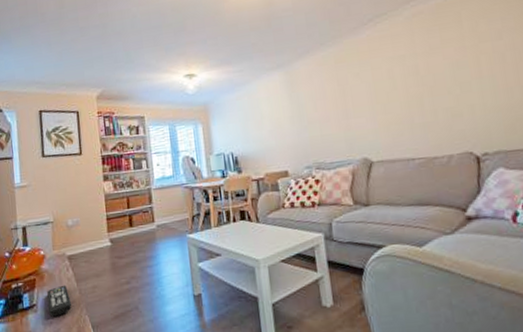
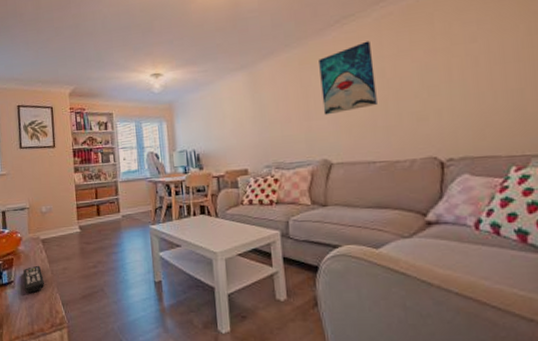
wall art: none [354,39,413,114] -> present [319,40,377,115]

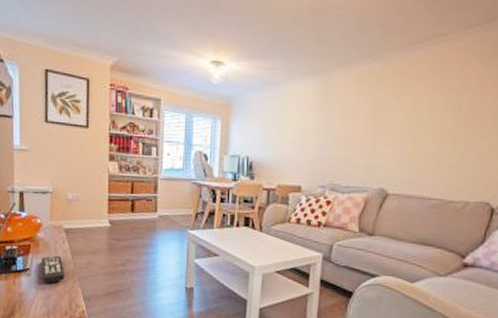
wall art: present [319,40,377,115] -> none [391,68,456,143]

